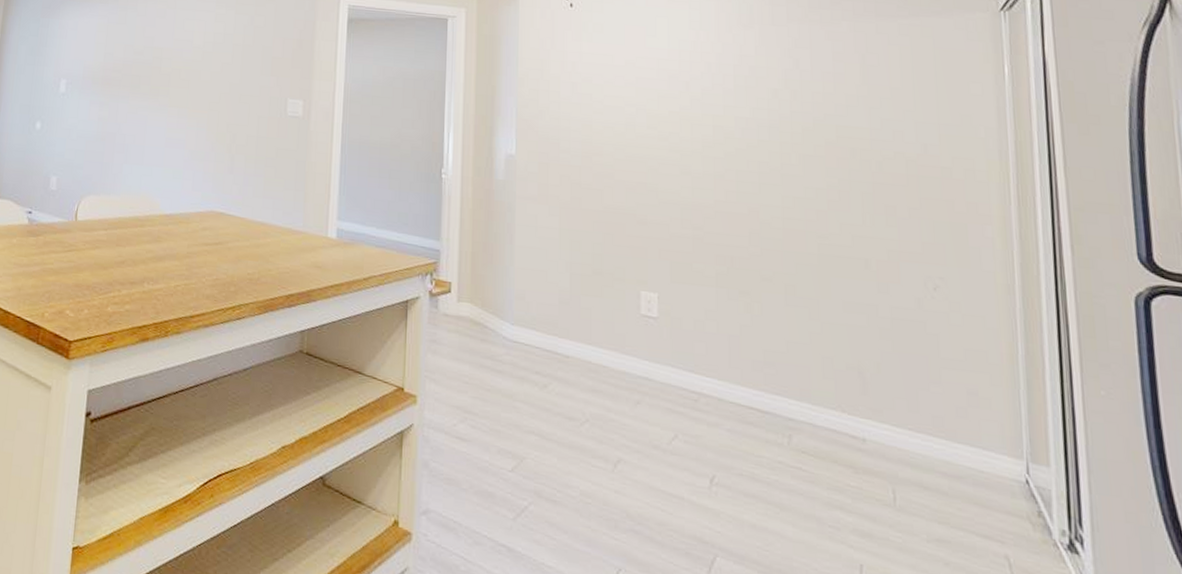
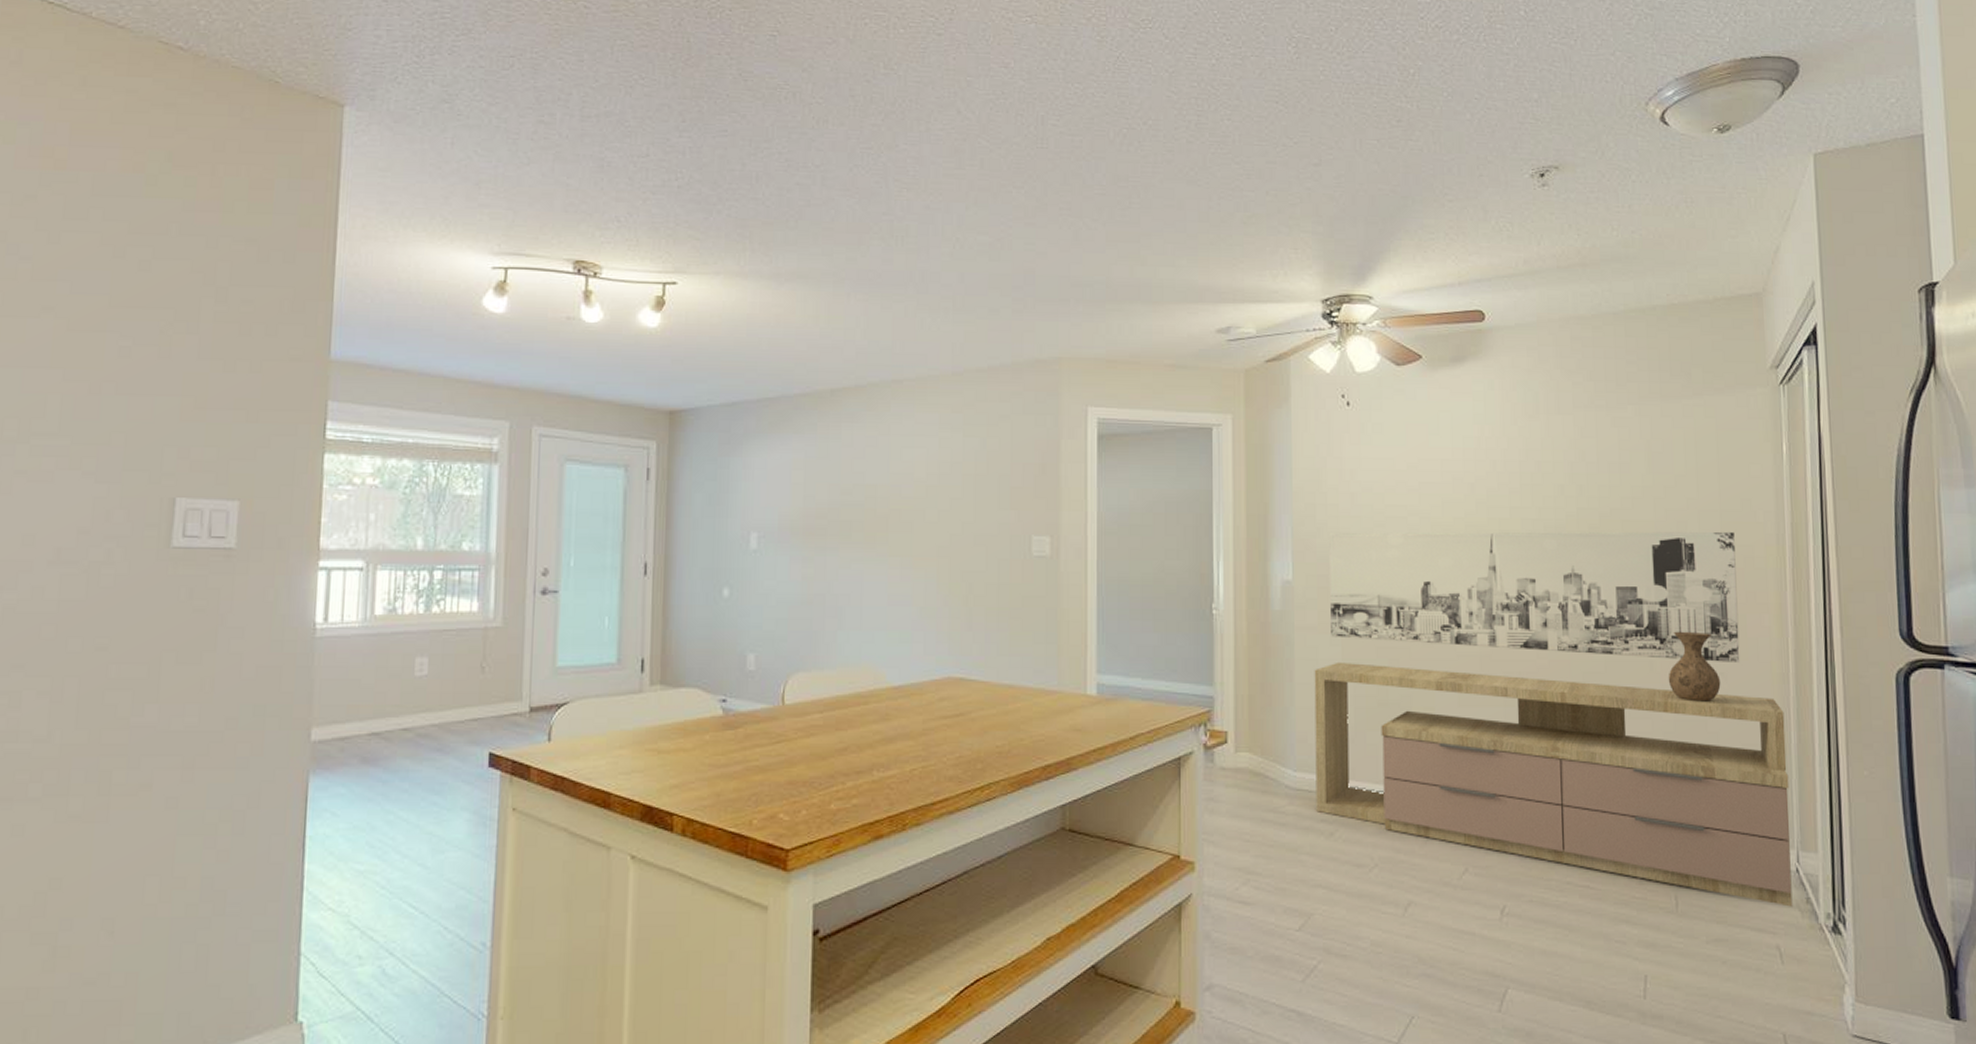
sideboard: none [531,230,1023,518] -> present [1314,661,1793,907]
wall art: none [550,116,961,271] -> present [1329,531,1740,664]
vase: none [884,233,941,304] -> present [1668,631,1721,702]

